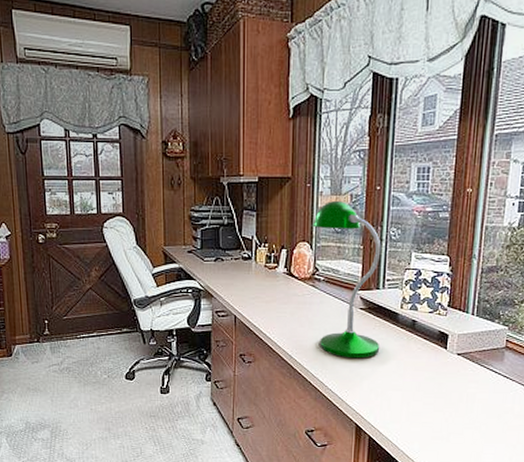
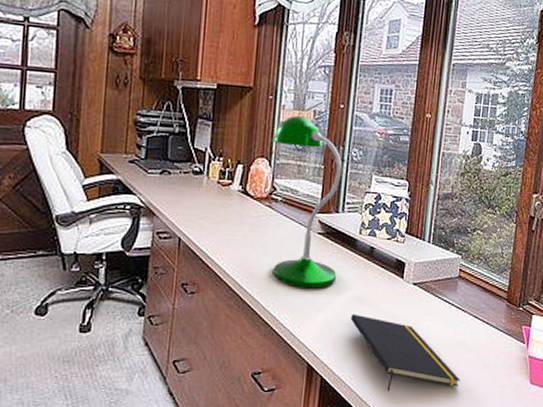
notepad: none [394,381,509,452] -> present [350,314,460,392]

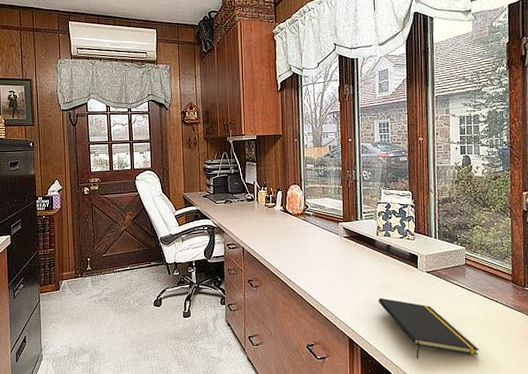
desk lamp: present [271,115,343,289] -> none [300,151,363,280]

